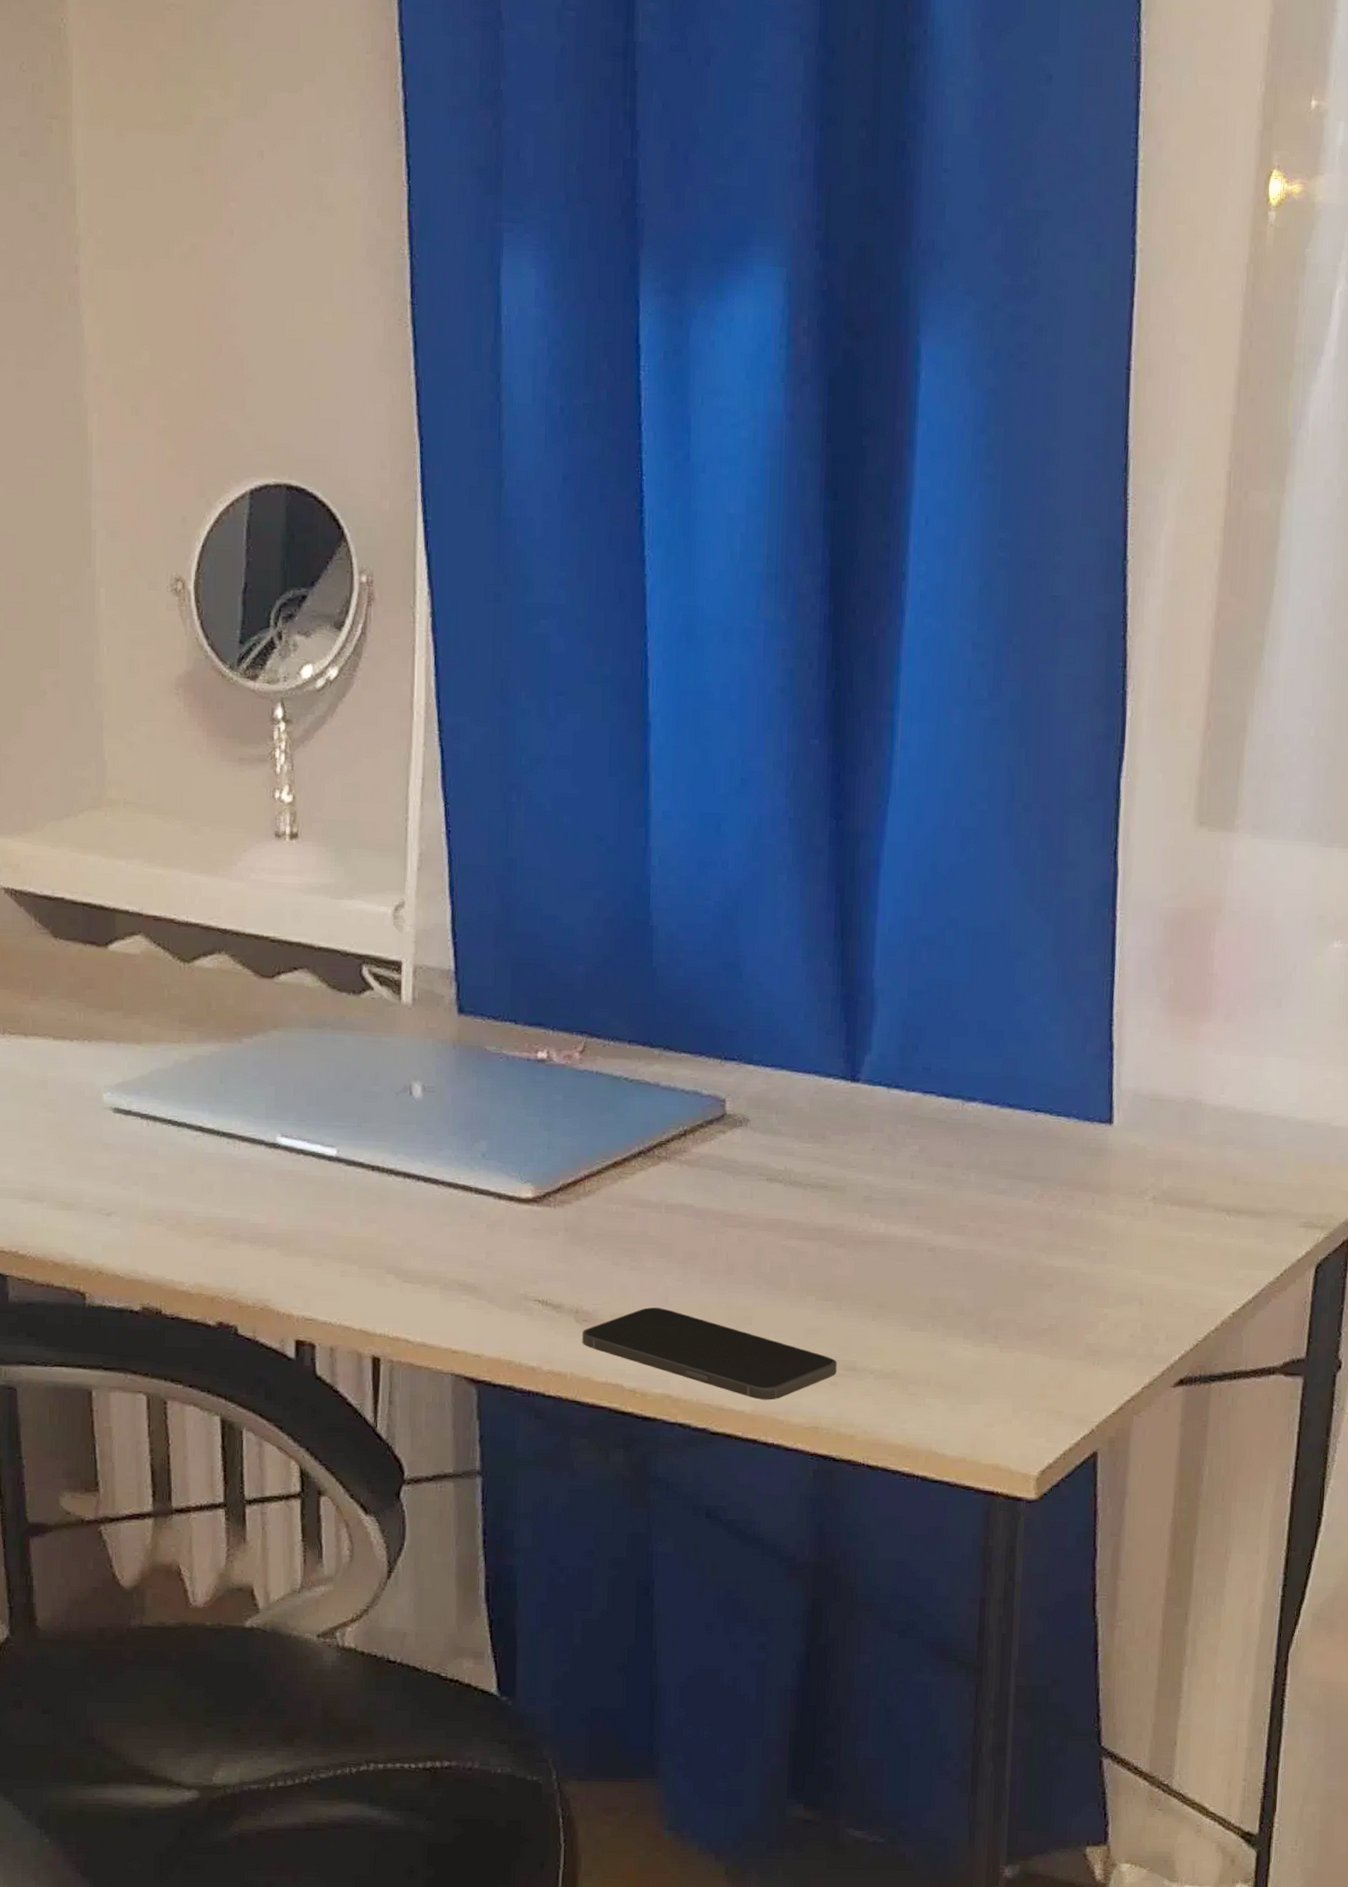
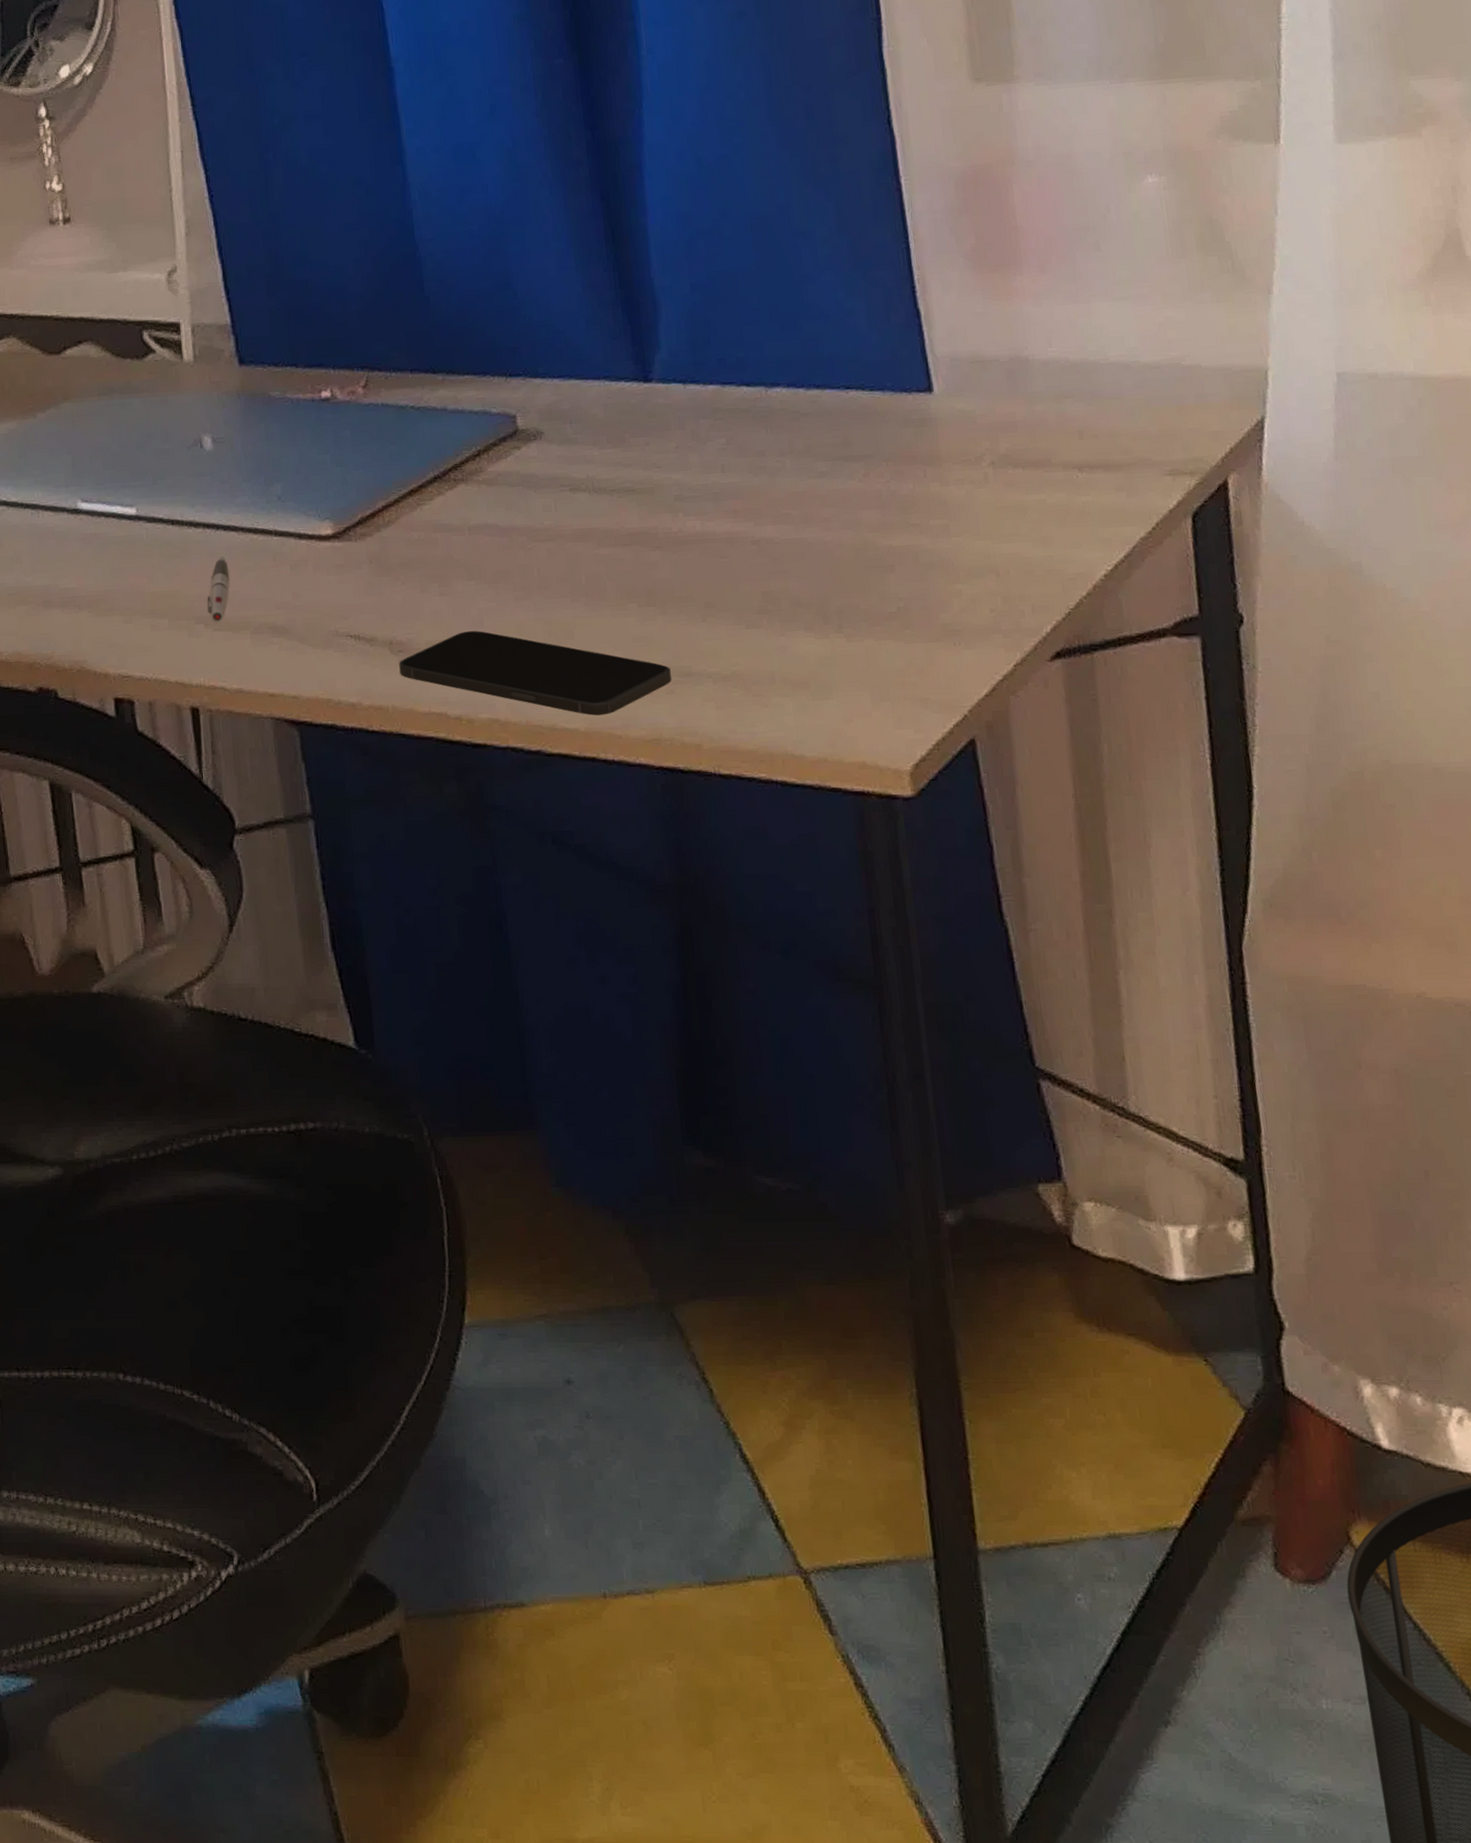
pen: none [399,1207,425,1274] -> present [207,556,229,622]

